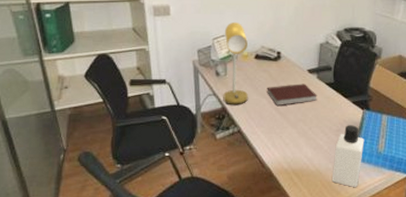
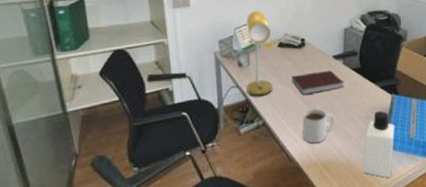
mug: none [275,119,307,152] -> present [302,108,335,144]

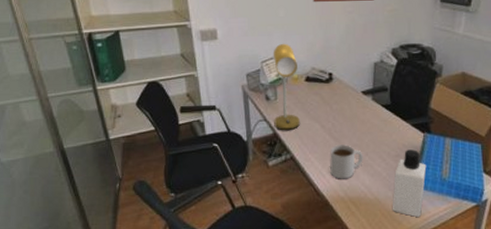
notebook: present [292,70,344,95] -> none [319,106,373,130]

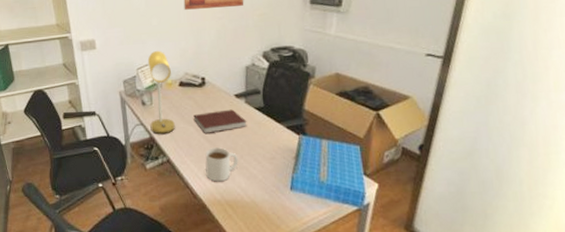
notebook: none [319,106,373,130] -> present [193,109,247,133]
bottle: present [392,150,427,218] -> none [269,152,304,222]

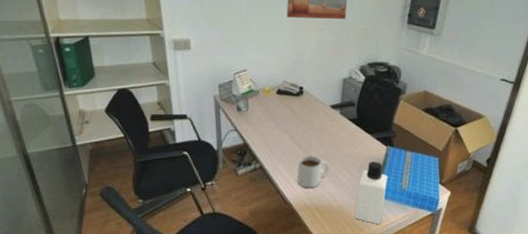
desk lamp: present [147,50,175,135] -> none [245,56,270,141]
notebook: present [193,109,247,133] -> none [289,119,340,141]
bottle: none [269,152,304,222] -> present [354,161,388,225]

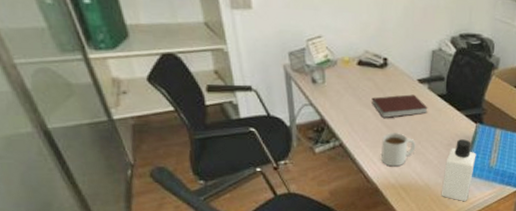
notebook: none [289,119,340,141] -> present [372,94,428,118]

